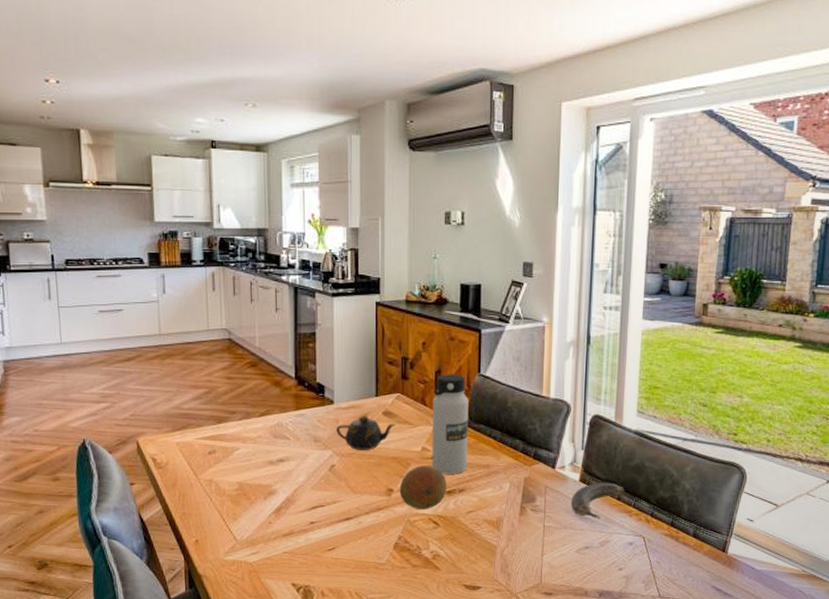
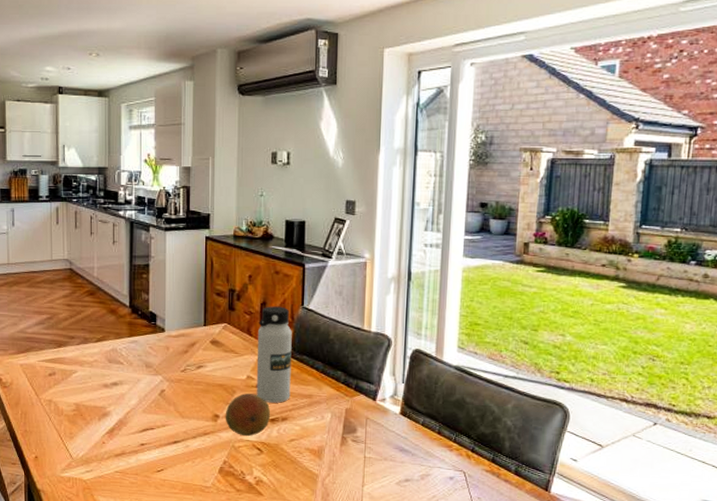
teapot: present [336,415,395,450] -> none [167,343,222,377]
banana: present [571,482,625,519] -> none [392,416,445,452]

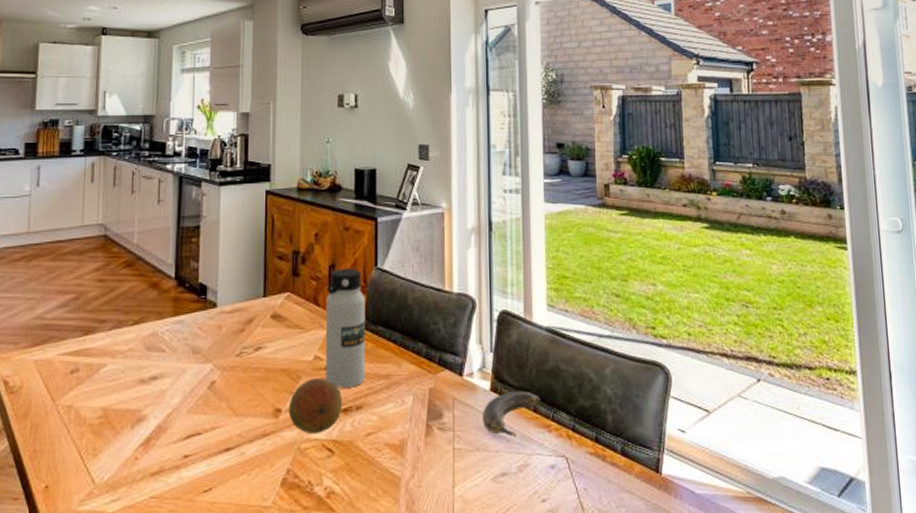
banana: none [392,416,445,452] -> present [483,390,541,437]

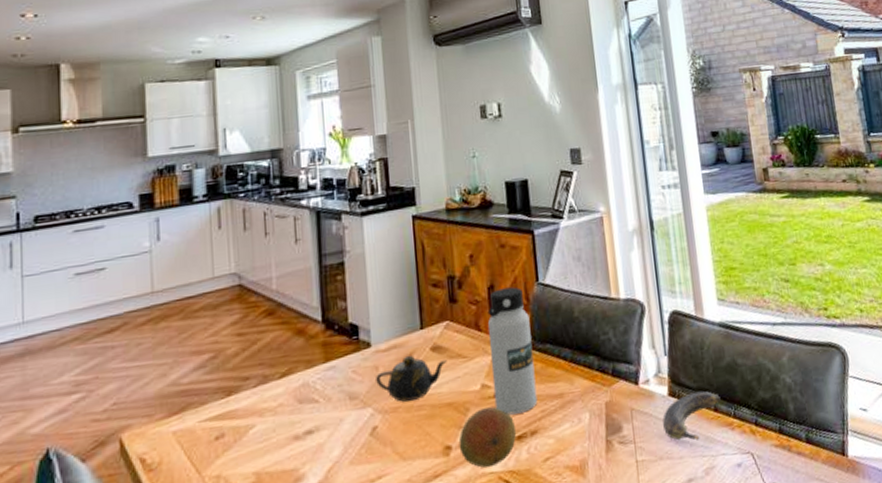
teapot: none [218,319,285,362] -> present [376,355,447,402]

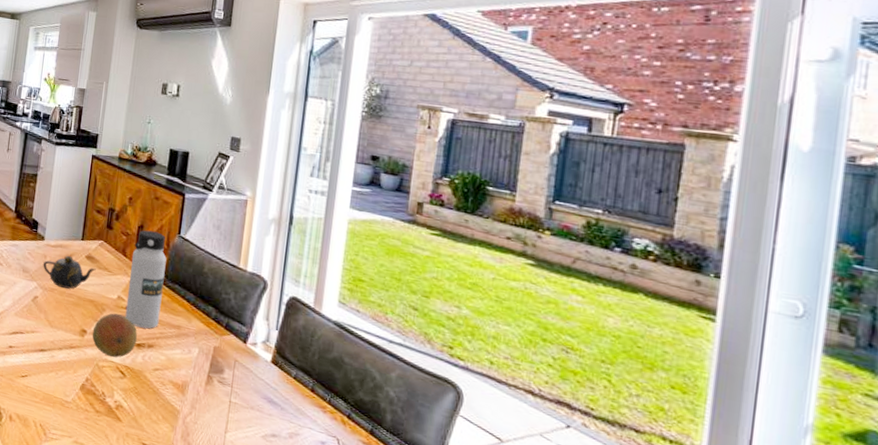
banana: present [663,390,721,441] -> none [260,368,320,408]

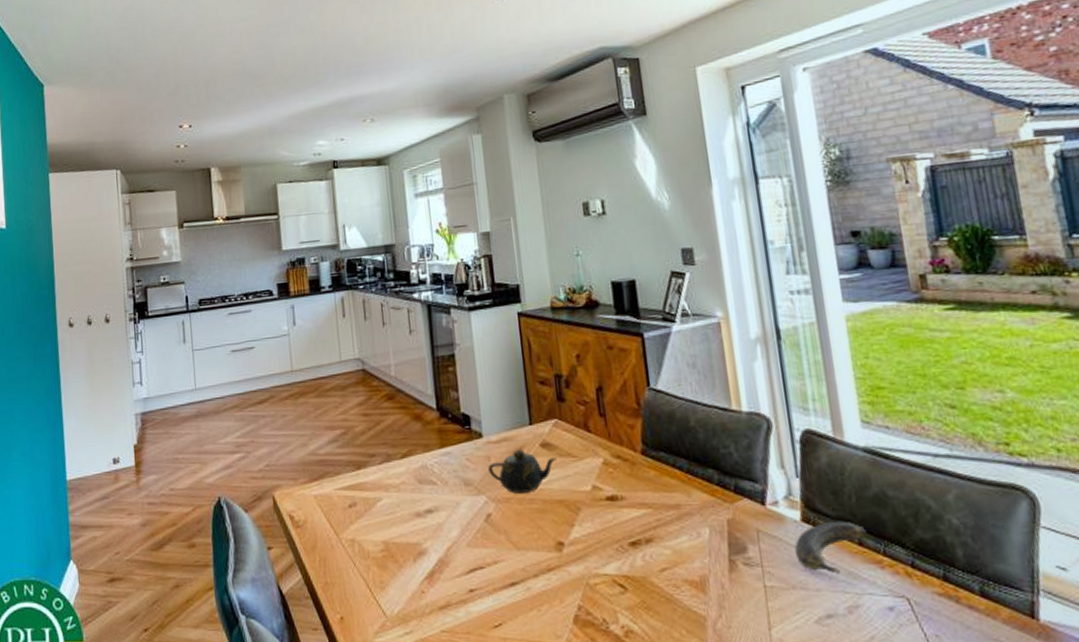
fruit: present [92,313,137,358] -> none [571,509,630,569]
water bottle: present [125,230,167,329] -> none [596,390,652,520]
banana: none [260,368,320,408] -> present [795,520,867,574]

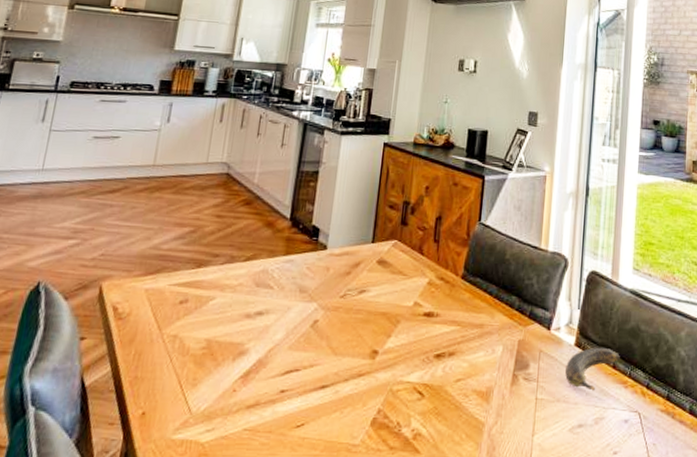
teapot: present [488,449,557,494] -> none [325,263,389,304]

